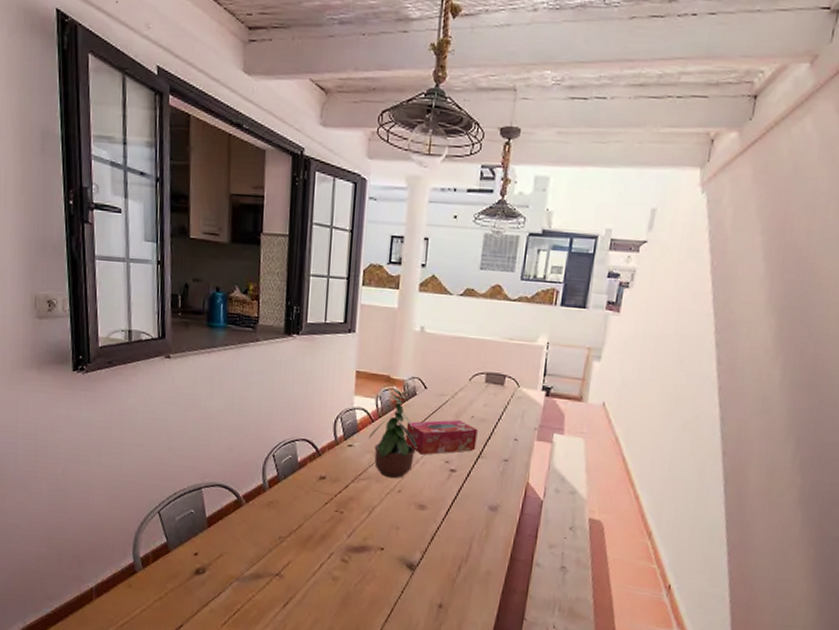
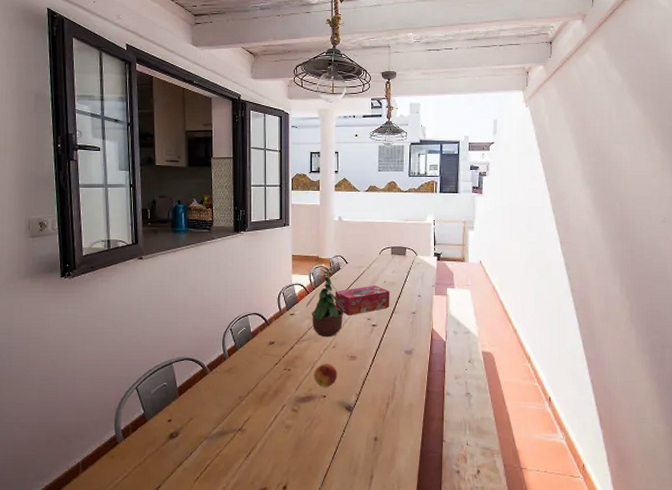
fruit: none [371,510,401,538] -> present [314,364,337,387]

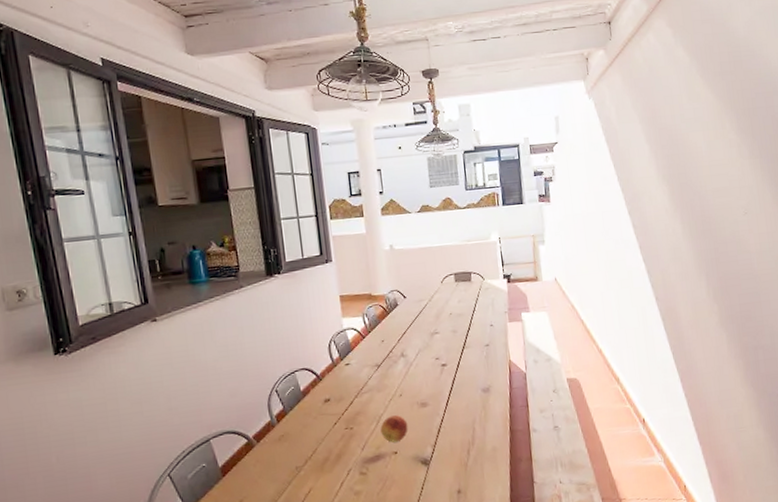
potted plant: present [307,264,345,337] -> none [363,301,409,386]
tissue box: present [335,285,390,316] -> none [394,318,460,358]

